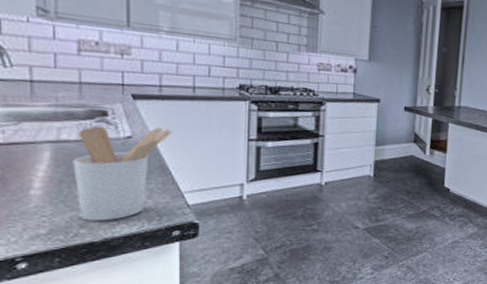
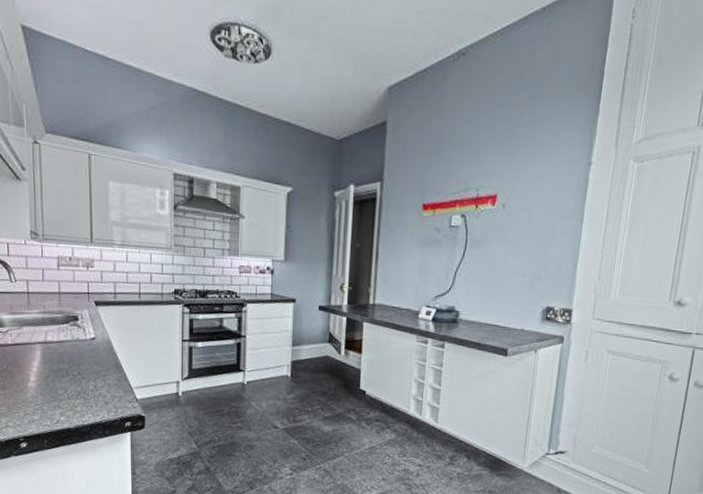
utensil holder: present [73,125,173,221] -> none [55,329,125,411]

